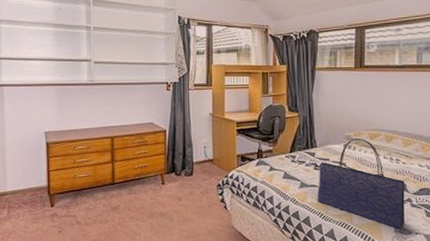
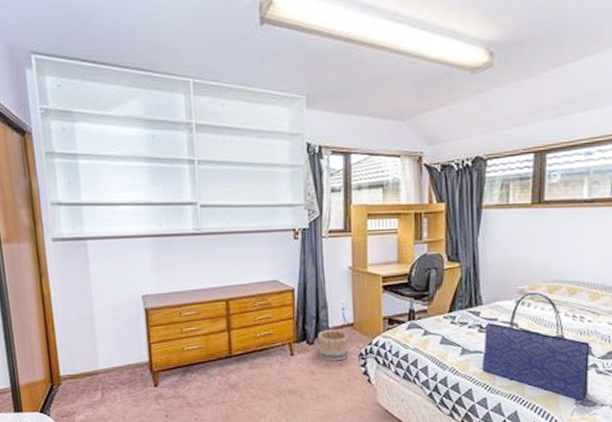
basket: none [184,163,210,190] -> present [318,329,349,361]

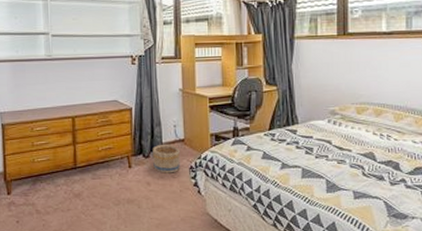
tote bag: present [479,292,590,402] -> none [296,112,400,214]

